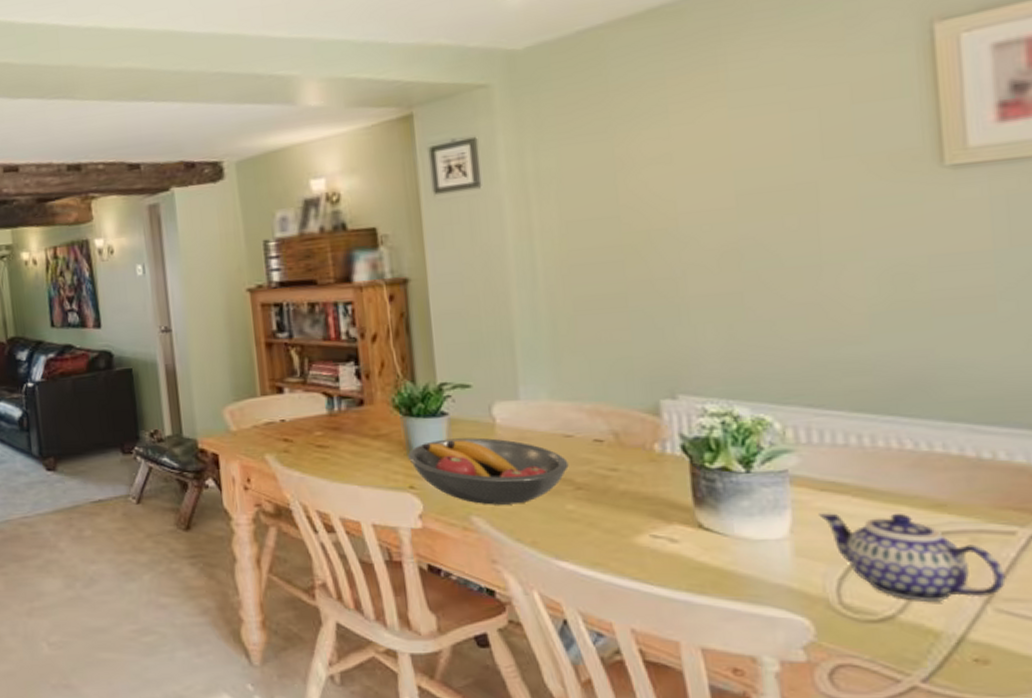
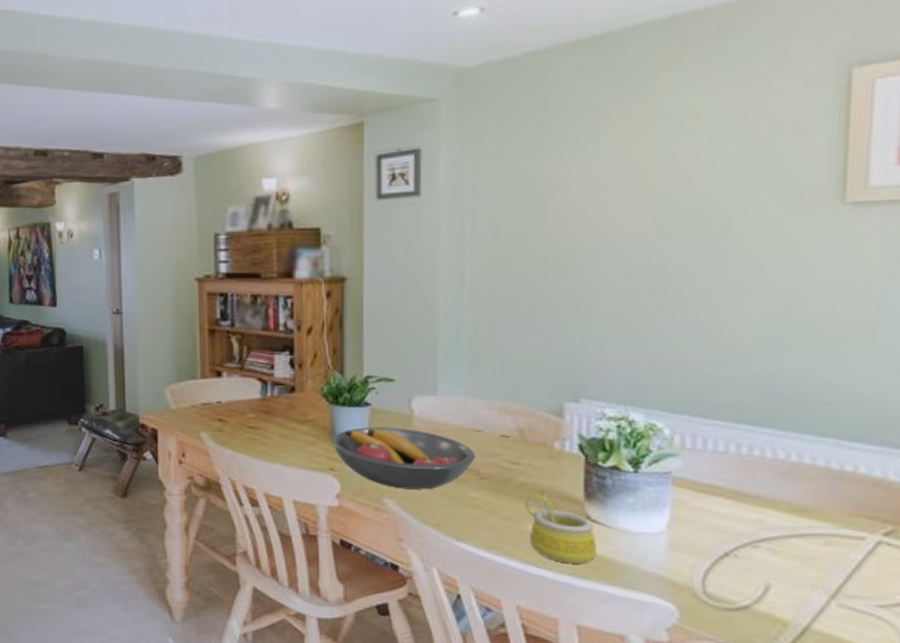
mug: none [628,497,714,579] -> present [525,489,596,564]
teapot: present [819,513,1006,601] -> none [694,512,852,595]

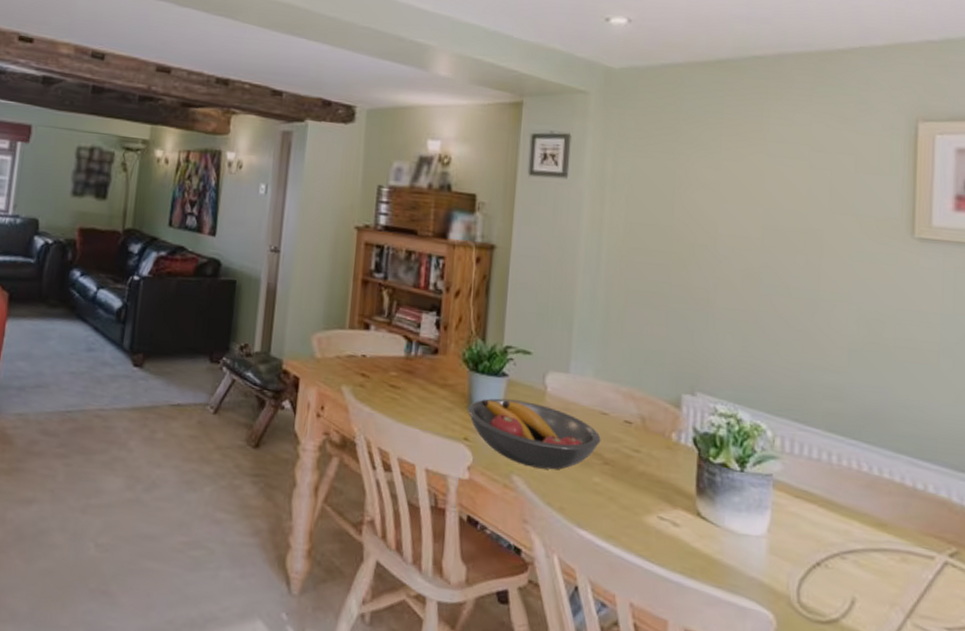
mug: present [525,489,596,564] -> none [642,480,705,563]

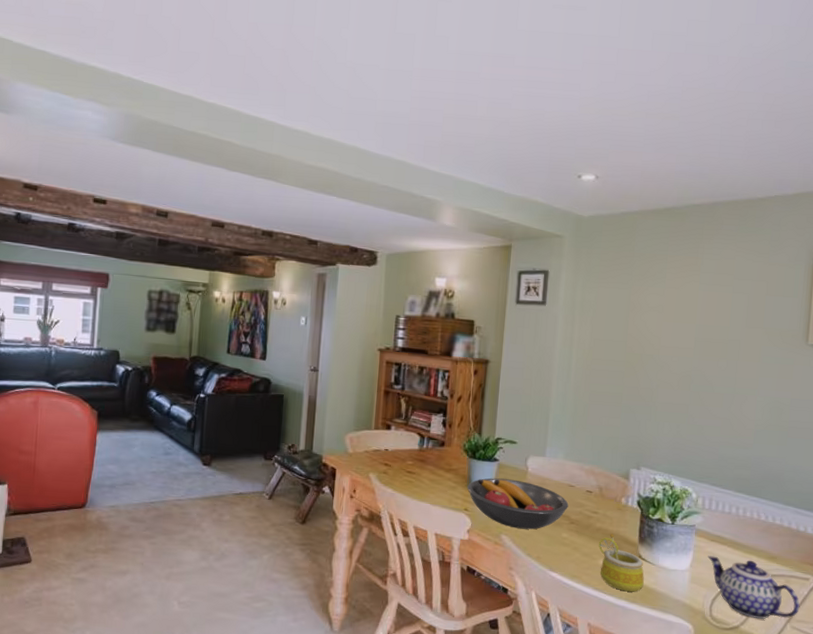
mug: none [642,480,705,563] -> present [598,534,644,592]
teapot: none [791,517,924,612] -> present [708,555,800,619]

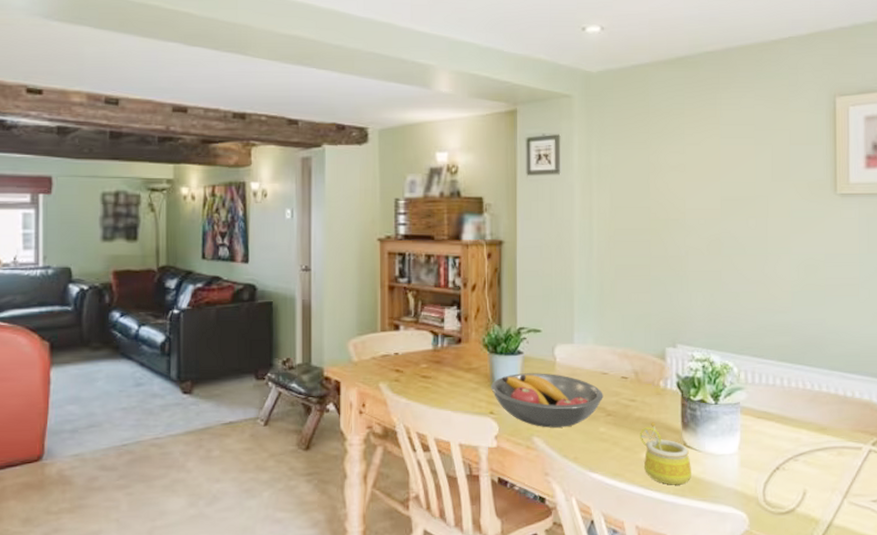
teapot: present [708,555,800,619] -> none [756,434,855,498]

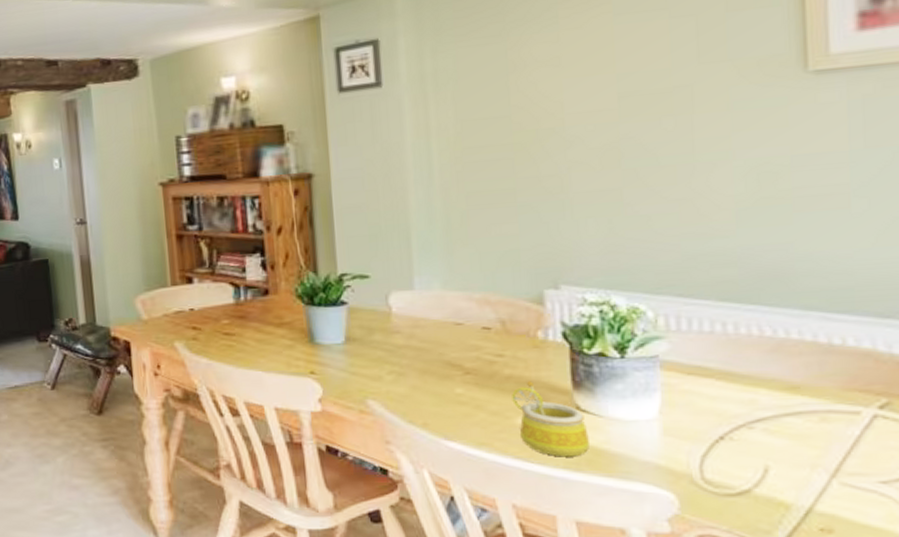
fruit bowl: present [491,373,603,428] -> none [309,325,459,389]

